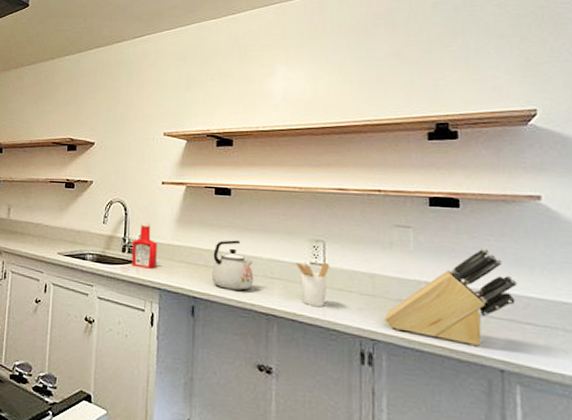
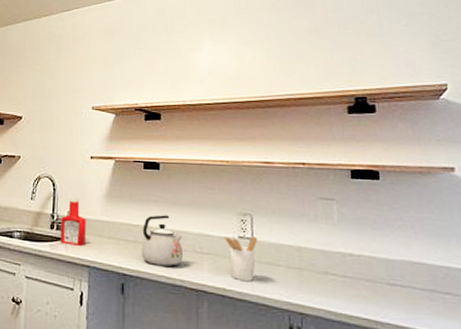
knife block: present [385,247,518,347] -> none [312,219,437,318]

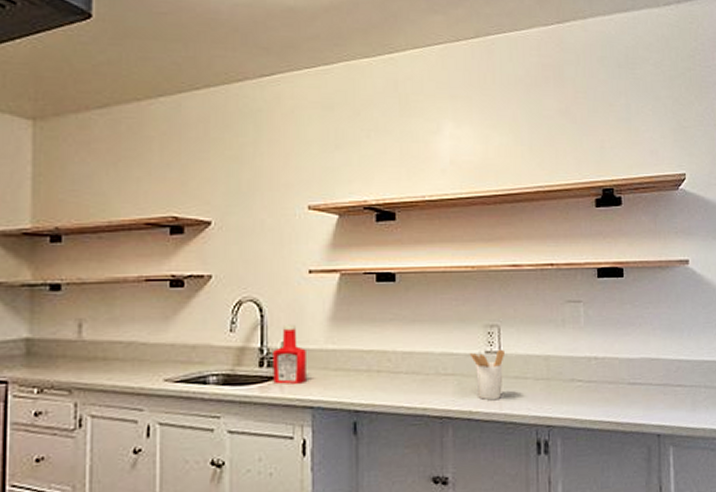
kettle: present [141,215,183,266] -> none [375,335,424,395]

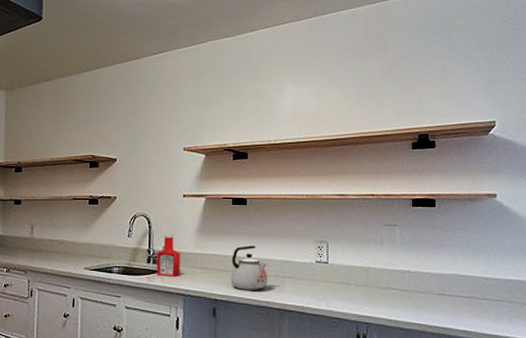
kettle: none [375,335,424,395] -> present [230,245,267,290]
utensil holder: present [469,349,506,401] -> none [303,260,332,300]

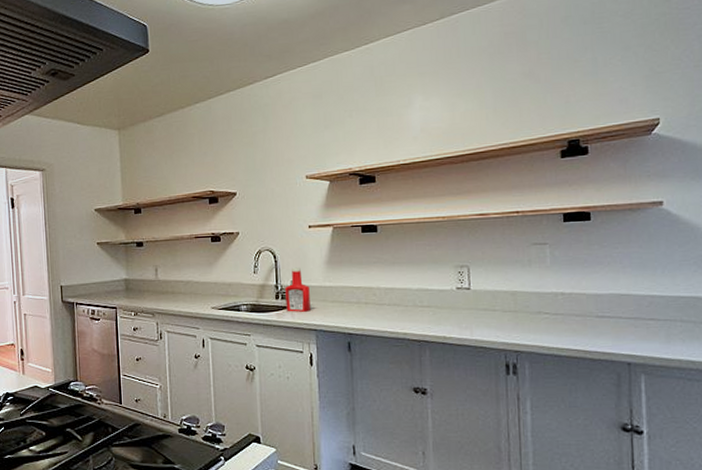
kettle: present [230,245,267,290] -> none [364,275,404,322]

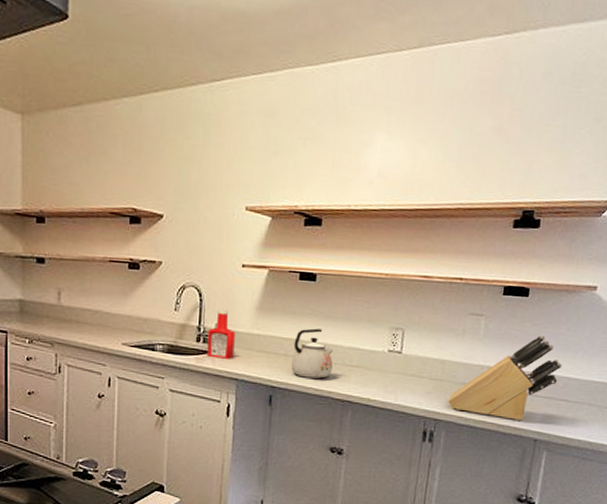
kettle: none [364,275,404,322] -> present [291,328,334,379]
knife block: none [526,255,643,346] -> present [448,334,563,421]

